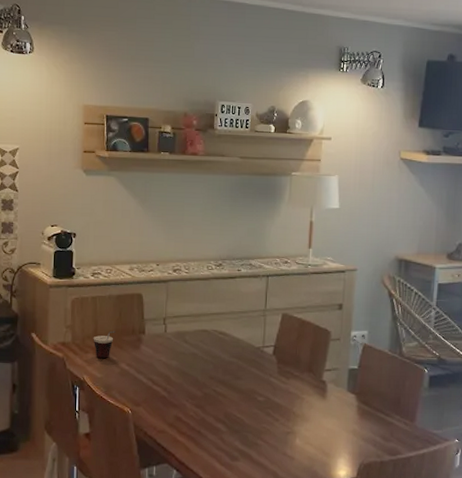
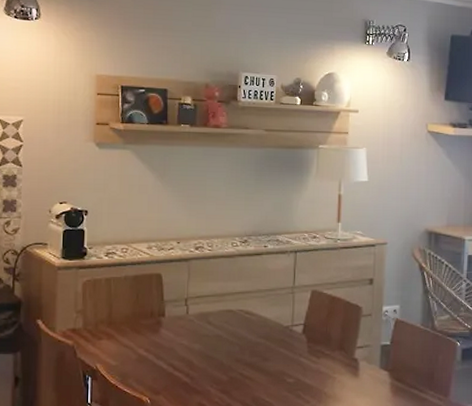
cup: present [93,331,115,358] -> none [107,314,132,344]

